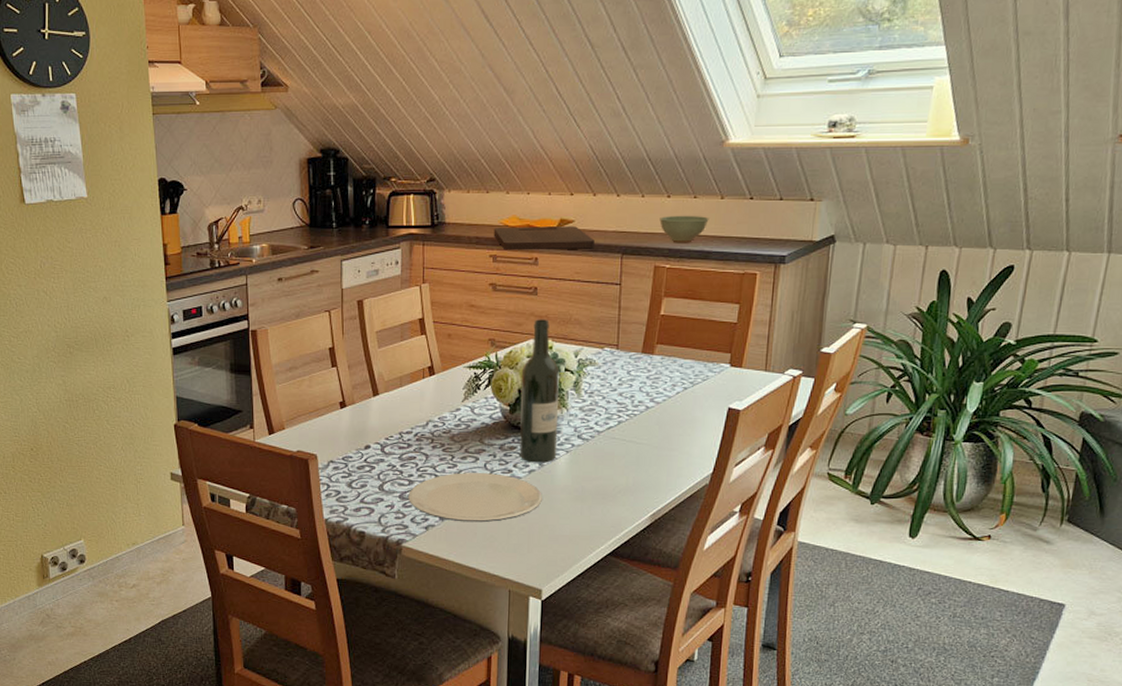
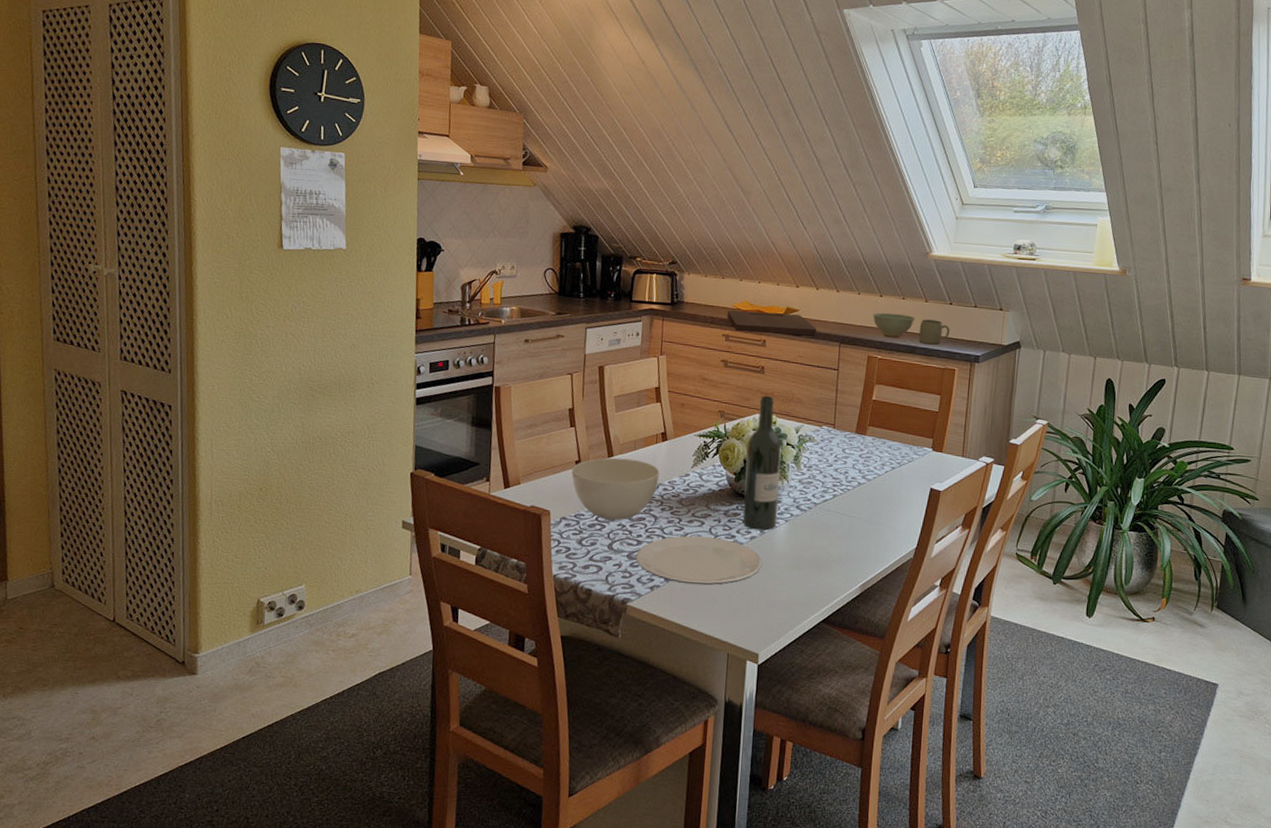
bowl: none [336,396,428,461] -> present [571,457,660,521]
mug: none [713,219,750,249] -> present [918,319,950,346]

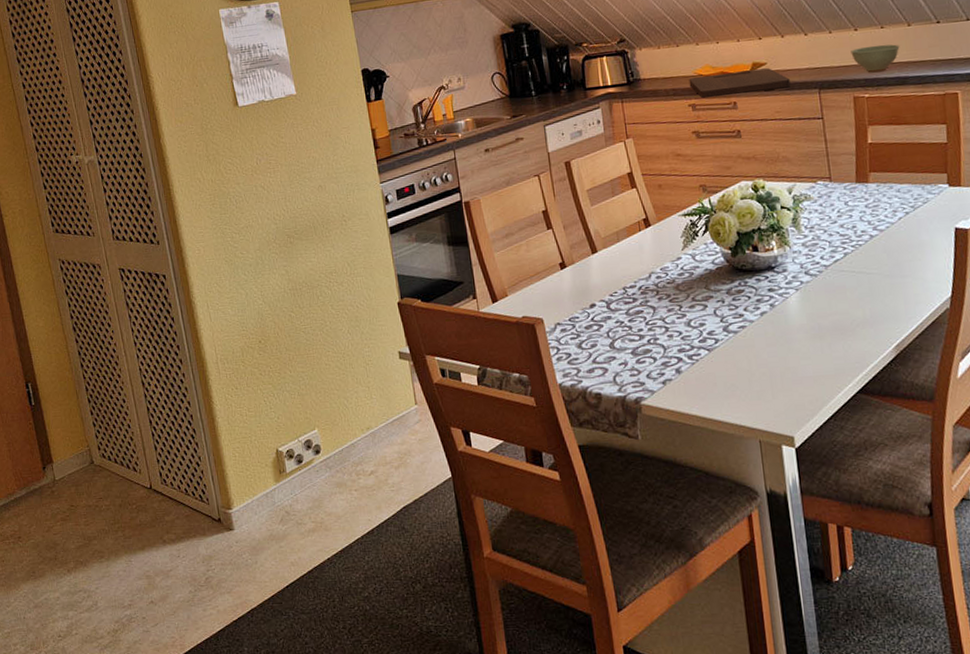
bowl: present [571,457,660,521] -> none [557,251,650,319]
plate: present [636,535,762,586] -> none [641,319,779,373]
wine bottle: present [742,395,782,530] -> none [737,160,787,305]
mug: present [918,319,950,346] -> none [906,43,943,73]

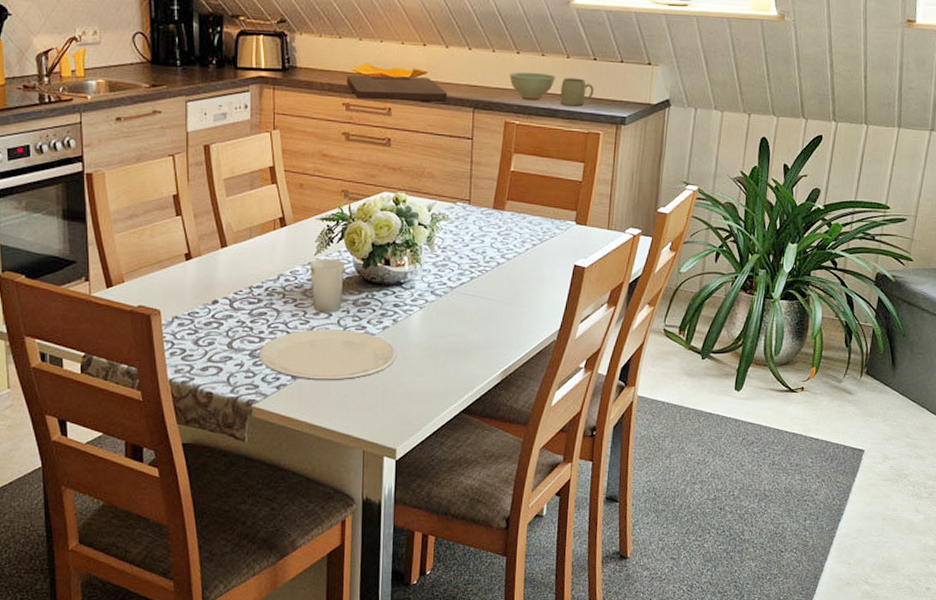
plate: none [641,319,779,373] -> present [259,329,396,381]
cup: none [677,251,716,305] -> present [309,258,345,313]
mug: none [906,43,943,73] -> present [560,78,594,108]

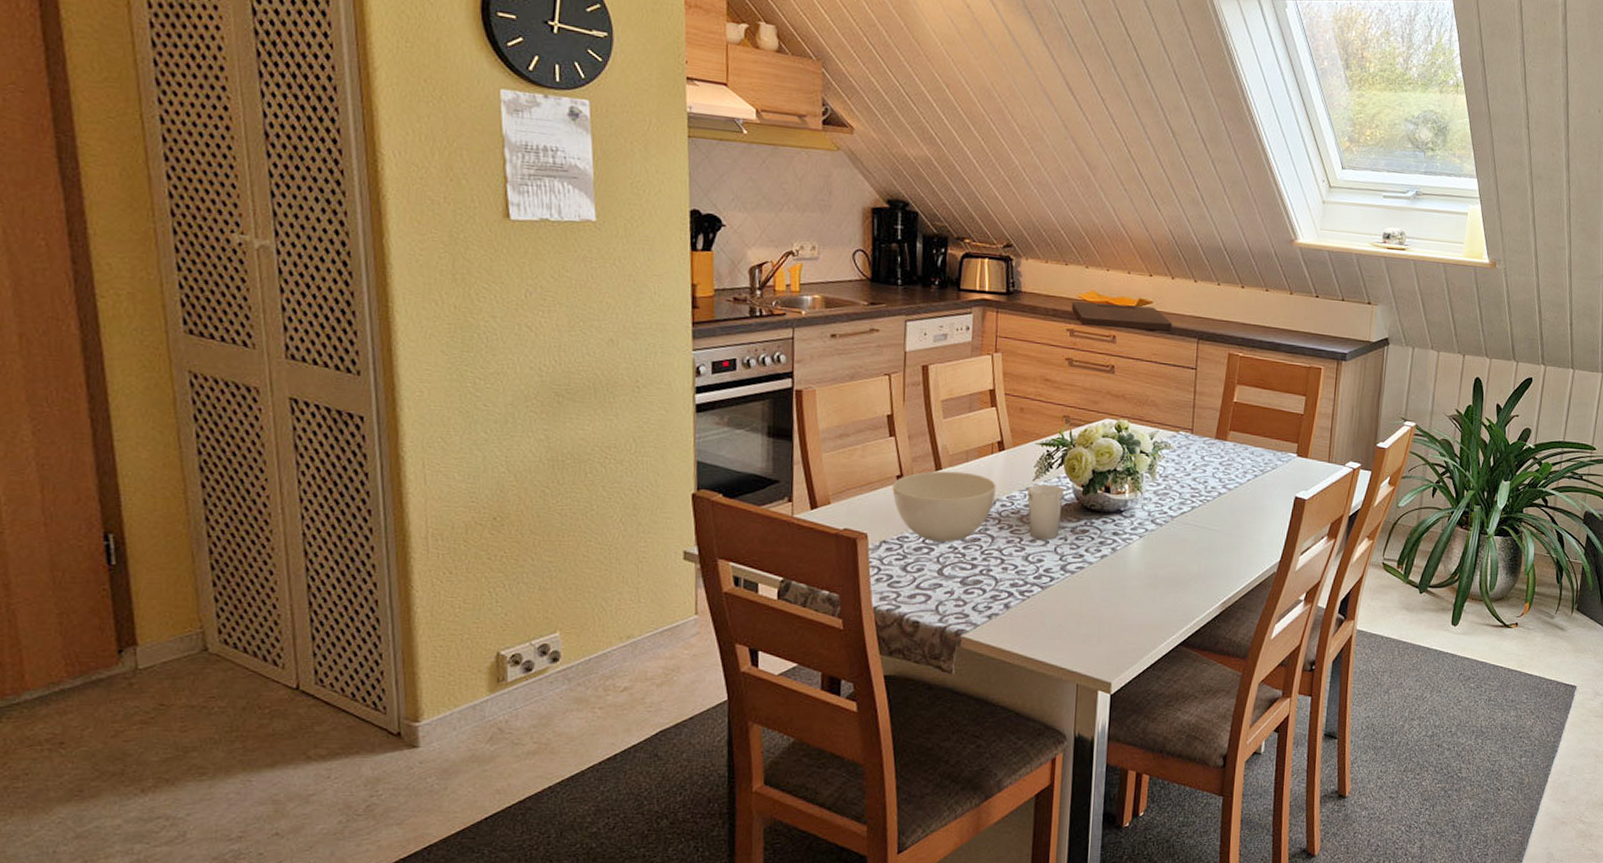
bowl: none [181,248,280,317] -> present [892,471,996,543]
plate: present [259,329,396,381] -> none [970,557,1114,611]
bowl: present [509,72,556,101] -> none [1234,306,1279,334]
mug: present [560,78,594,108] -> none [1283,313,1316,343]

